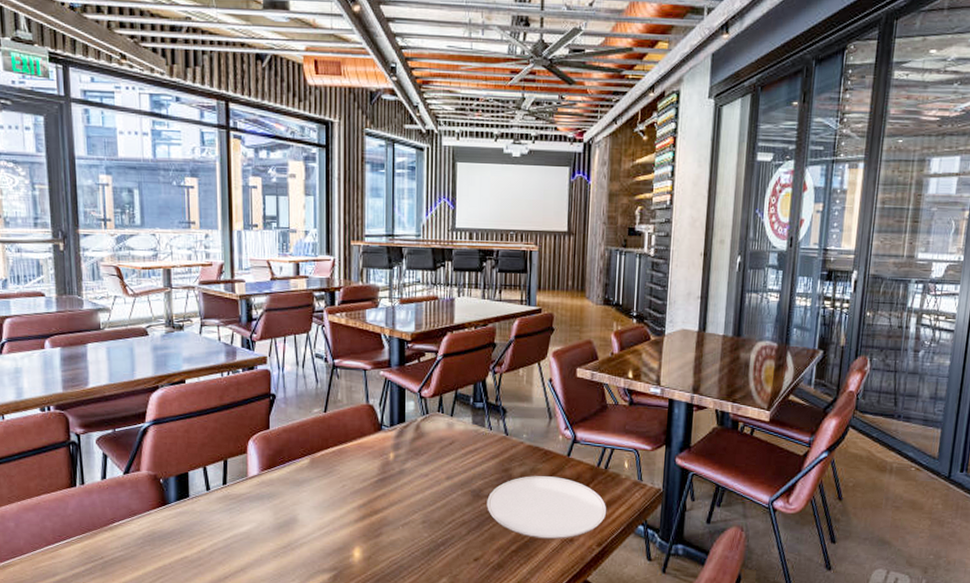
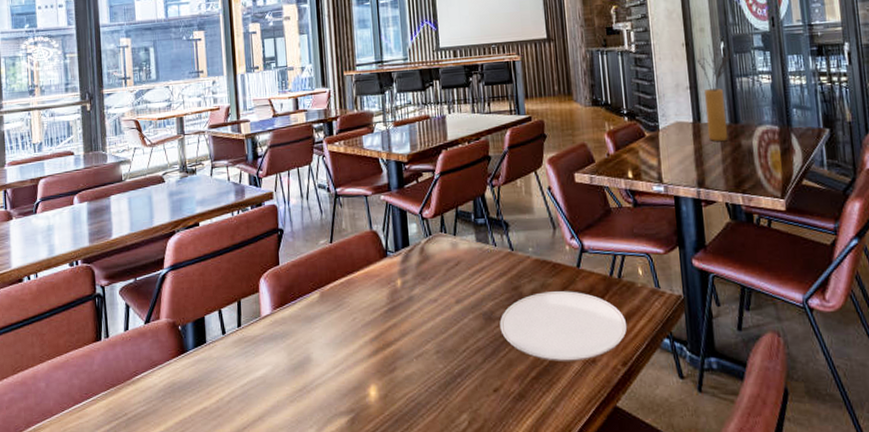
vase: none [710,257,748,353] -> present [697,44,733,142]

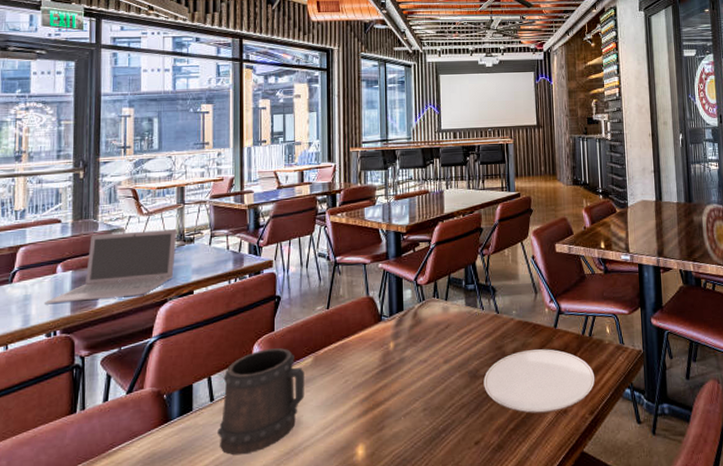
laptop: none [66,160,180,235] -> present [45,229,177,305]
beer mug: none [231,283,313,390] -> present [217,348,304,456]
vase: present [697,44,733,142] -> none [661,135,689,218]

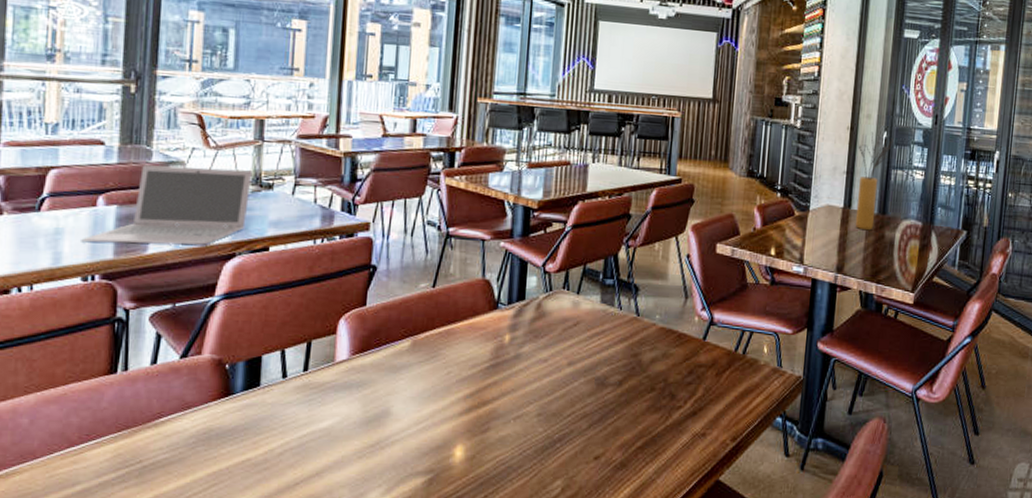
beer mug: present [217,348,304,456] -> none [289,325,399,442]
plate: present [483,349,595,414] -> none [612,361,744,433]
vase: none [661,135,689,218] -> present [855,132,894,231]

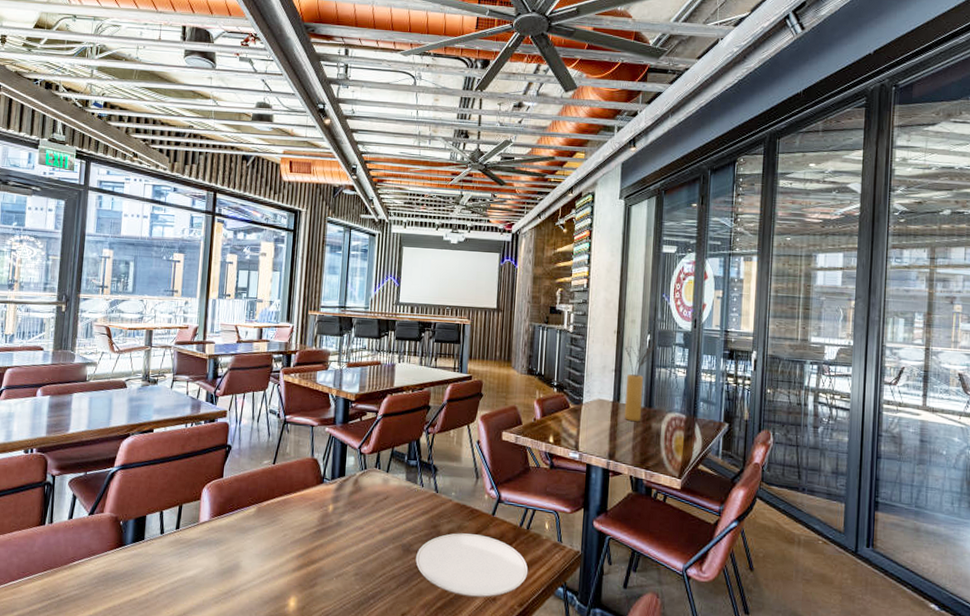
laptop: present [81,165,253,246] -> none [25,365,143,427]
plate: none [612,361,744,433] -> present [416,533,529,598]

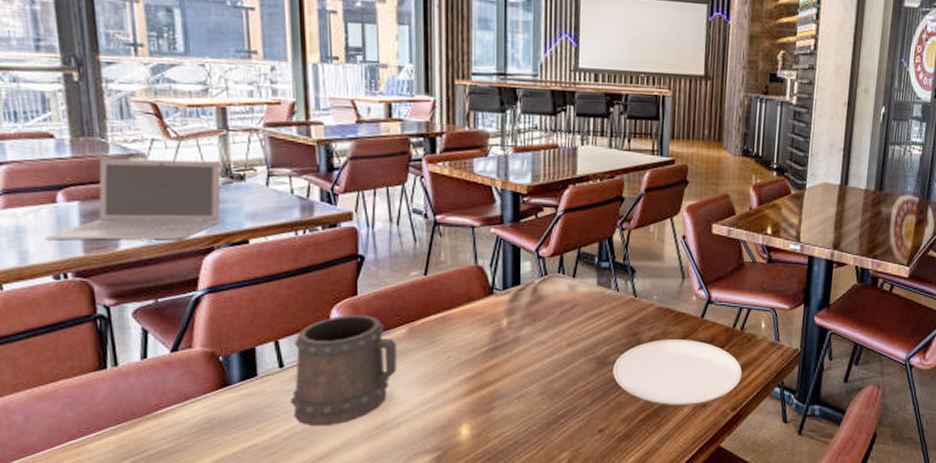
laptop: none [25,365,143,427] -> present [45,158,221,241]
beer mug: none [165,493,247,588] -> present [290,315,397,427]
vase: present [624,335,657,422] -> none [851,107,892,207]

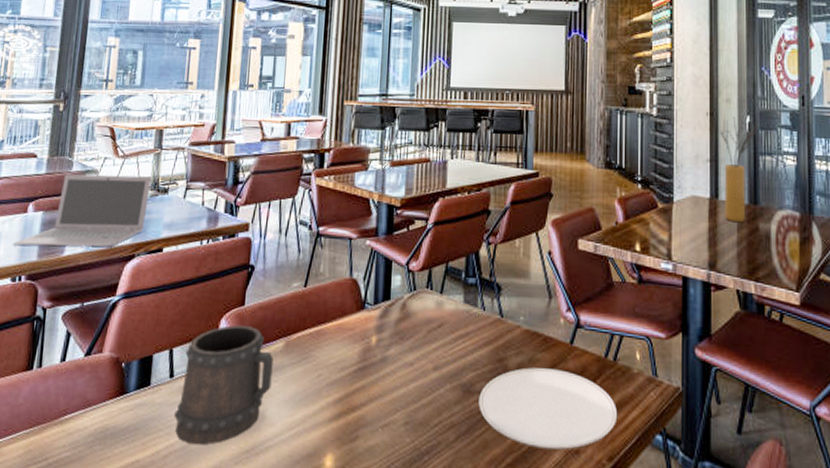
vase: none [851,107,892,207] -> present [721,116,758,223]

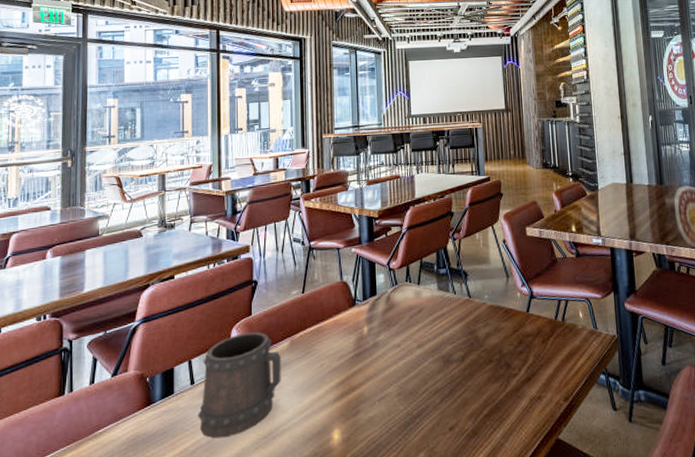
laptop: present [13,174,152,248] -> none [35,216,159,289]
plate: present [478,367,618,450] -> none [457,334,569,399]
vase: present [721,116,758,223] -> none [630,117,659,201]

